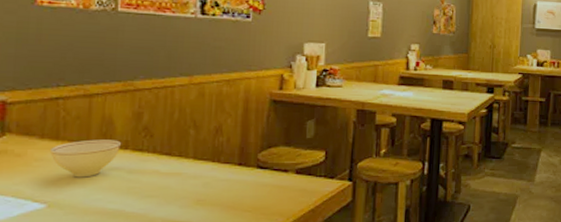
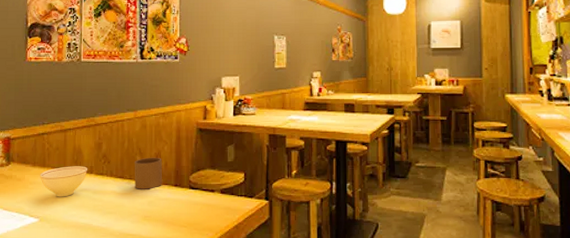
cup: none [185,131,224,169] -> present [134,157,163,189]

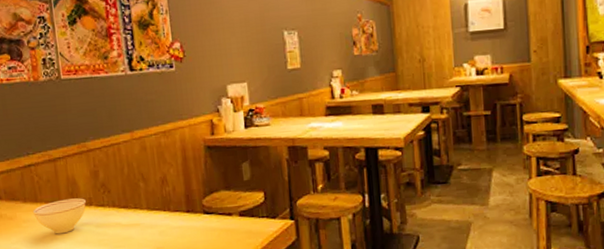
cup: present [134,157,163,189] -> none [137,182,173,219]

